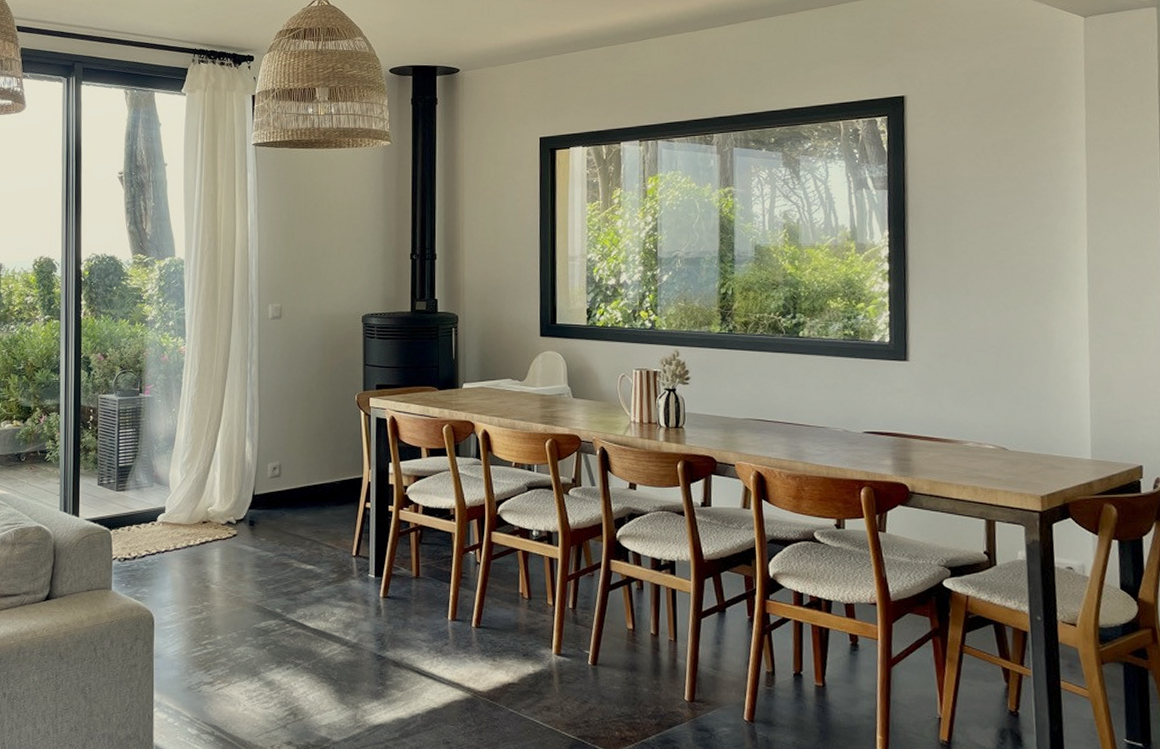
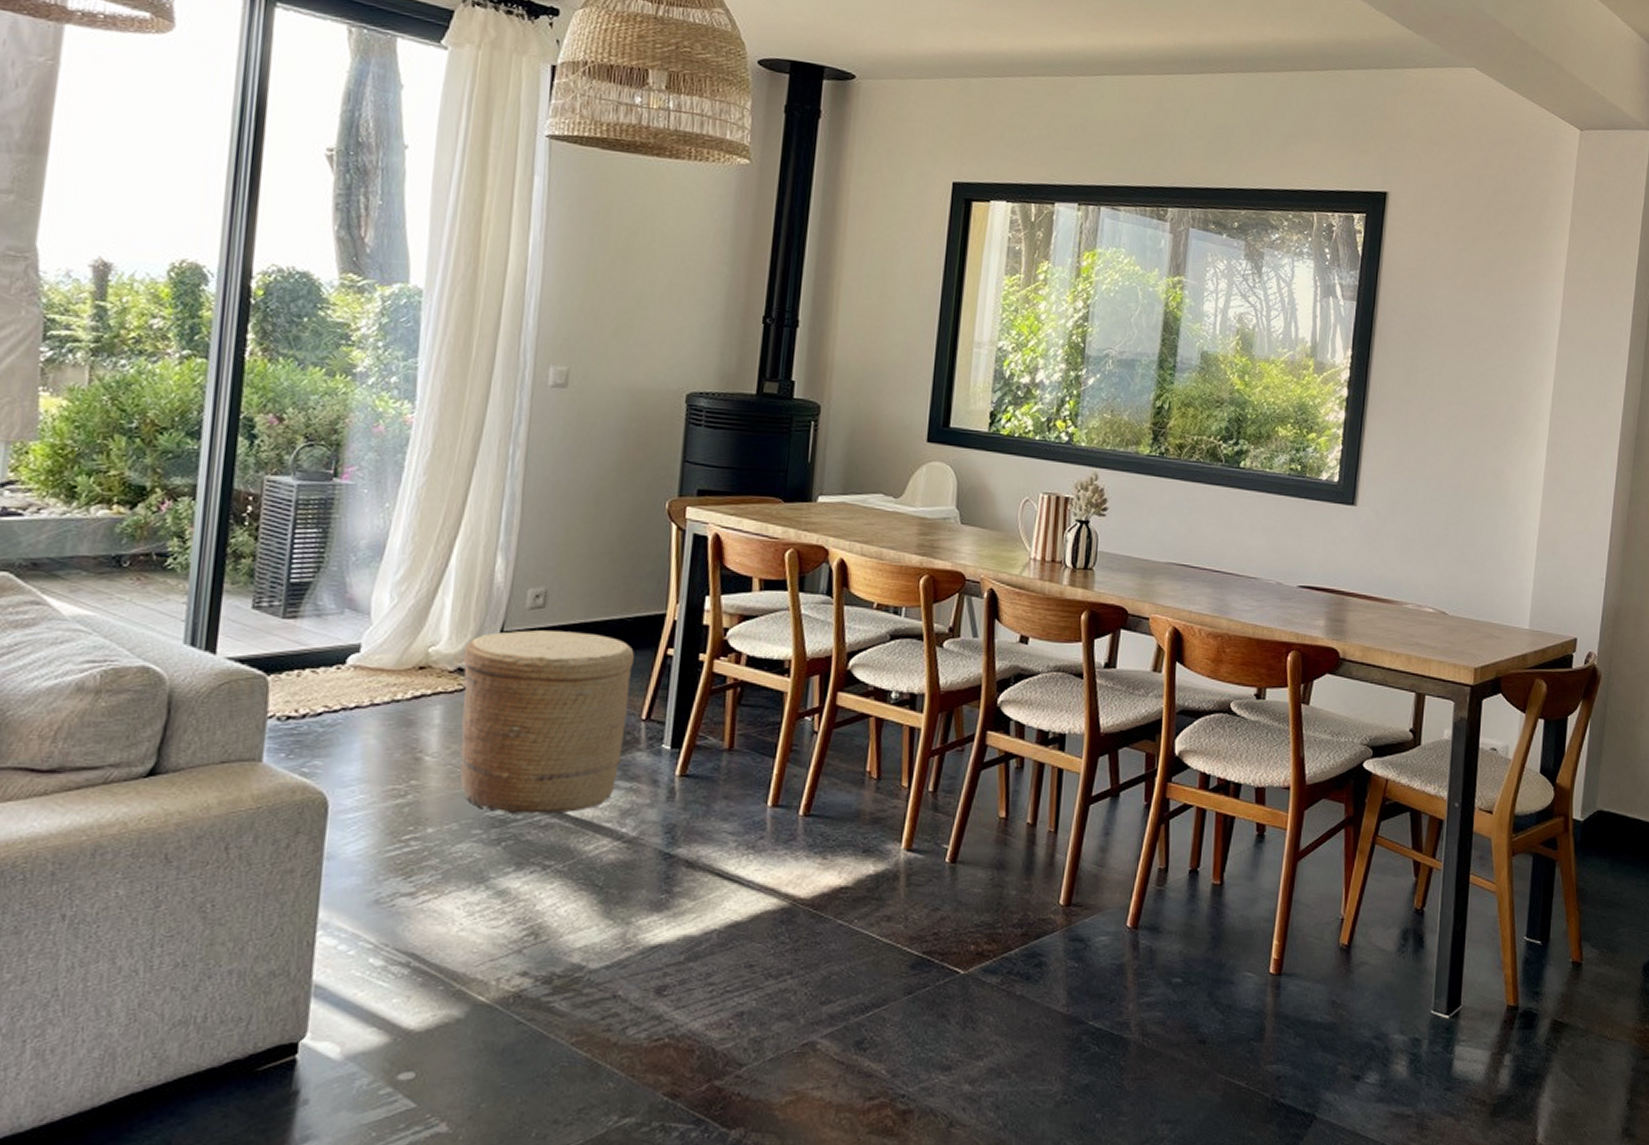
woven basket: none [230,493,343,626] -> present [460,630,634,814]

